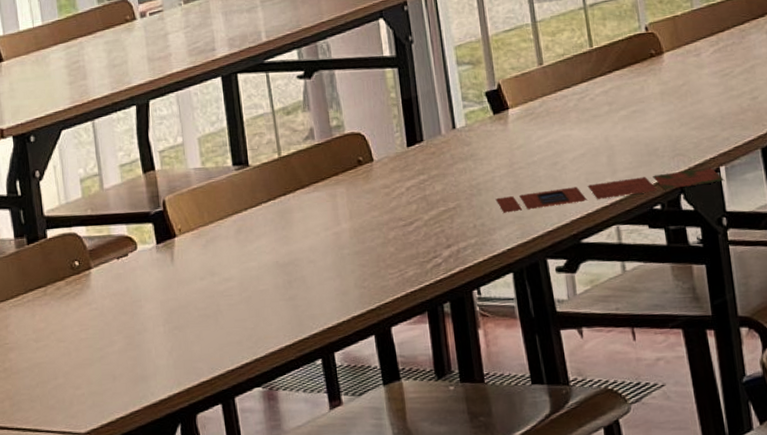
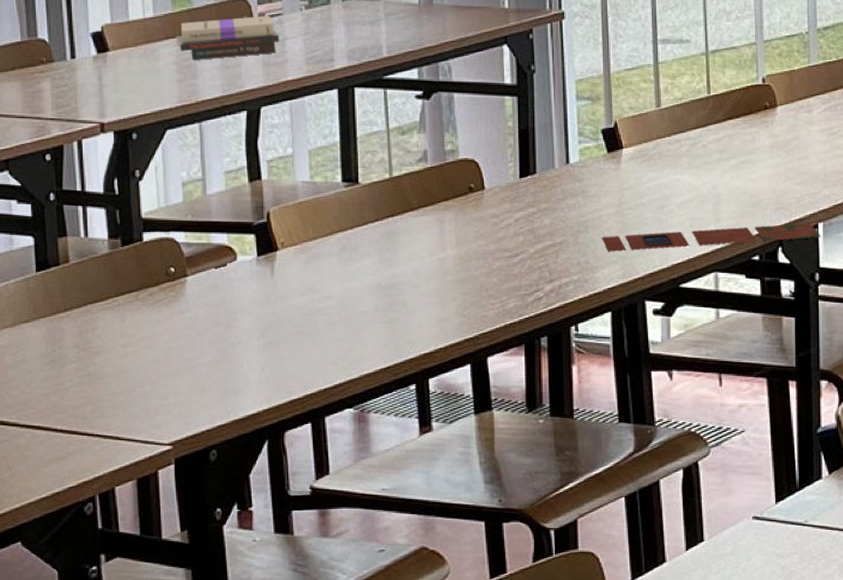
books: none [64,13,162,62] -> present [176,15,279,60]

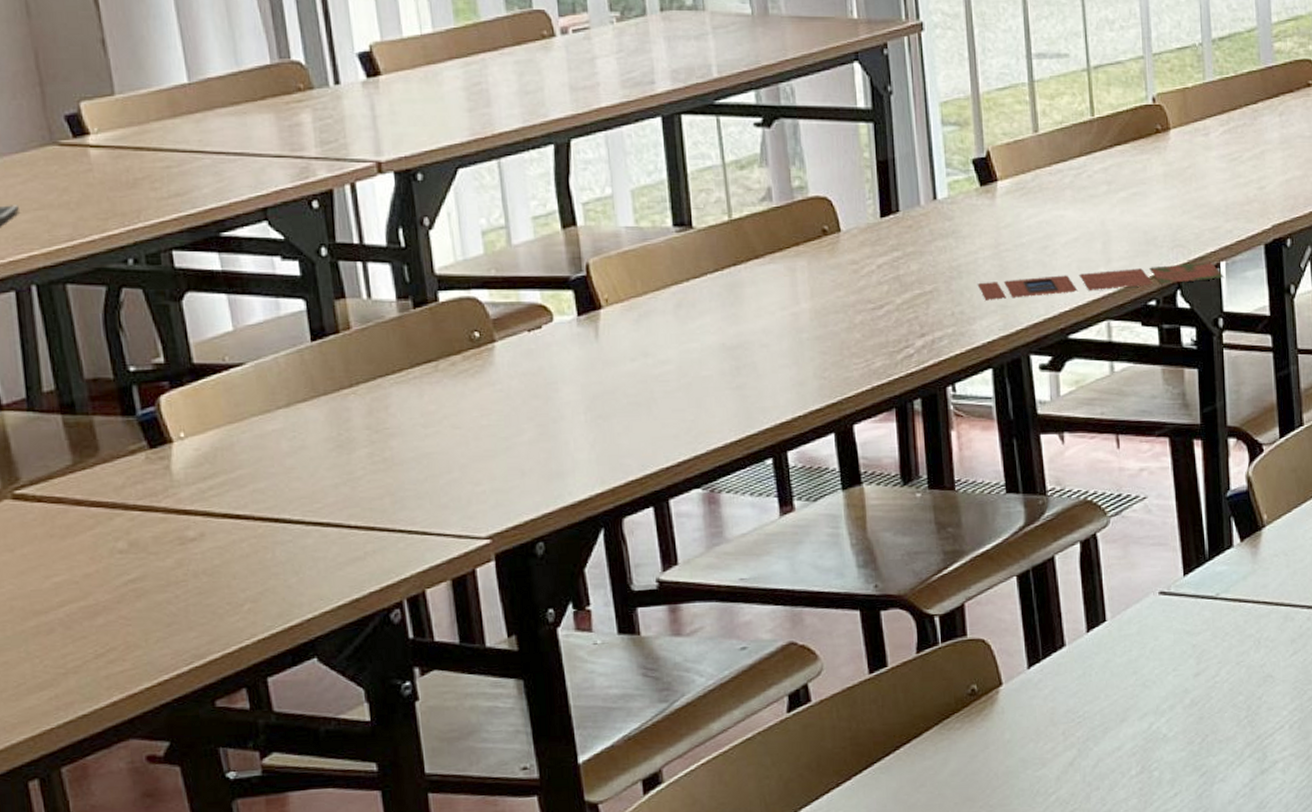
books: present [176,15,279,60] -> none [461,29,588,84]

